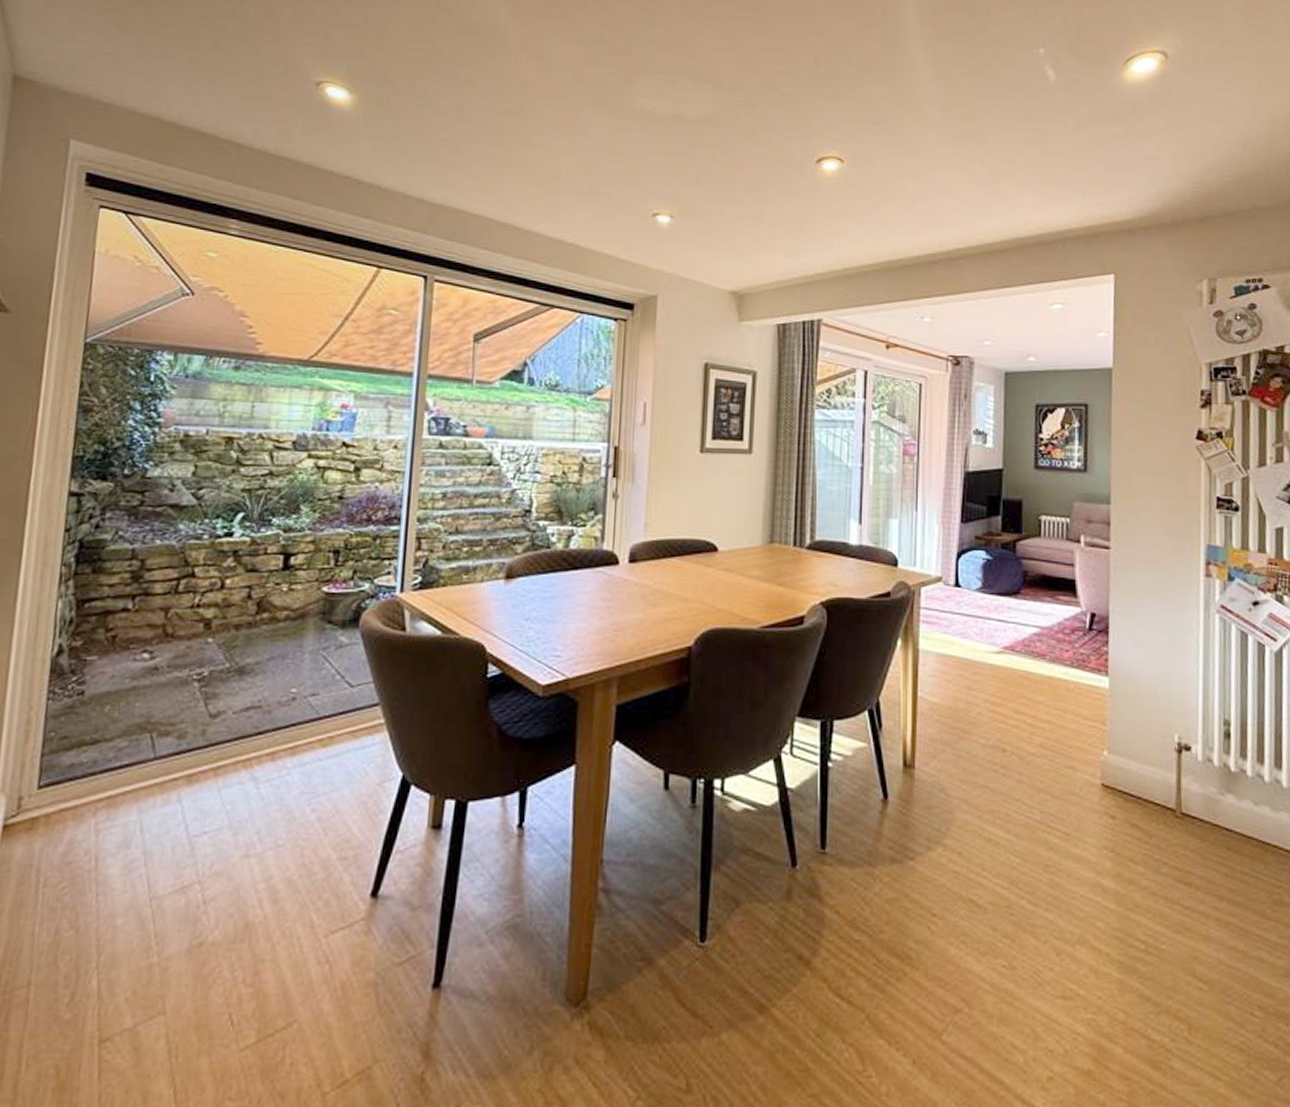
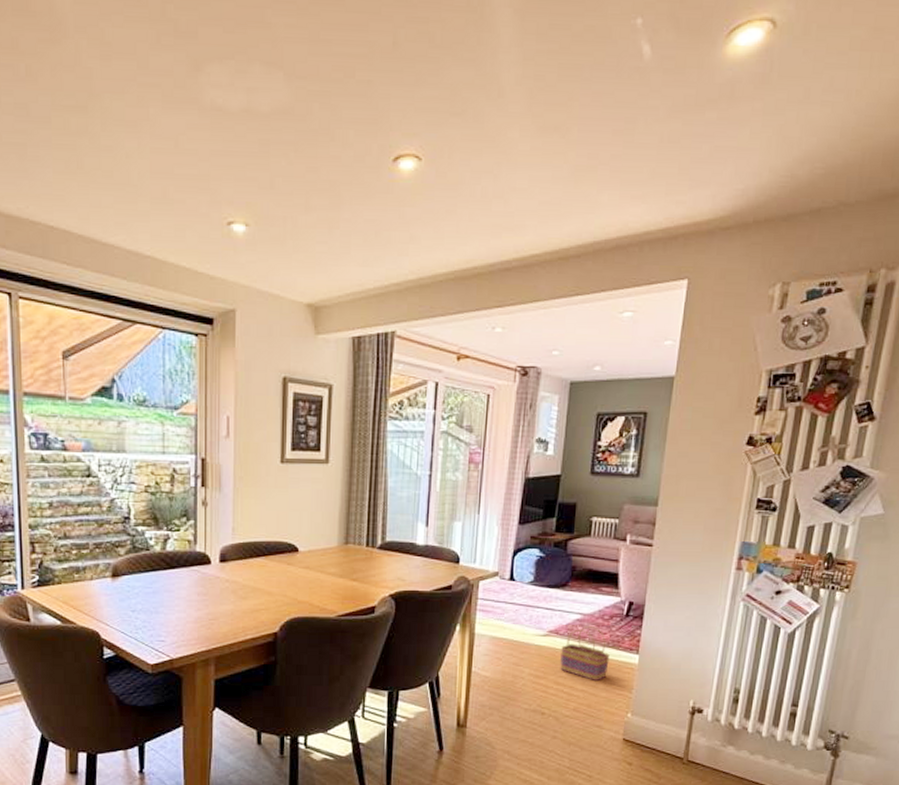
basket: none [1019,642,1076,709] -> present [560,626,610,680]

